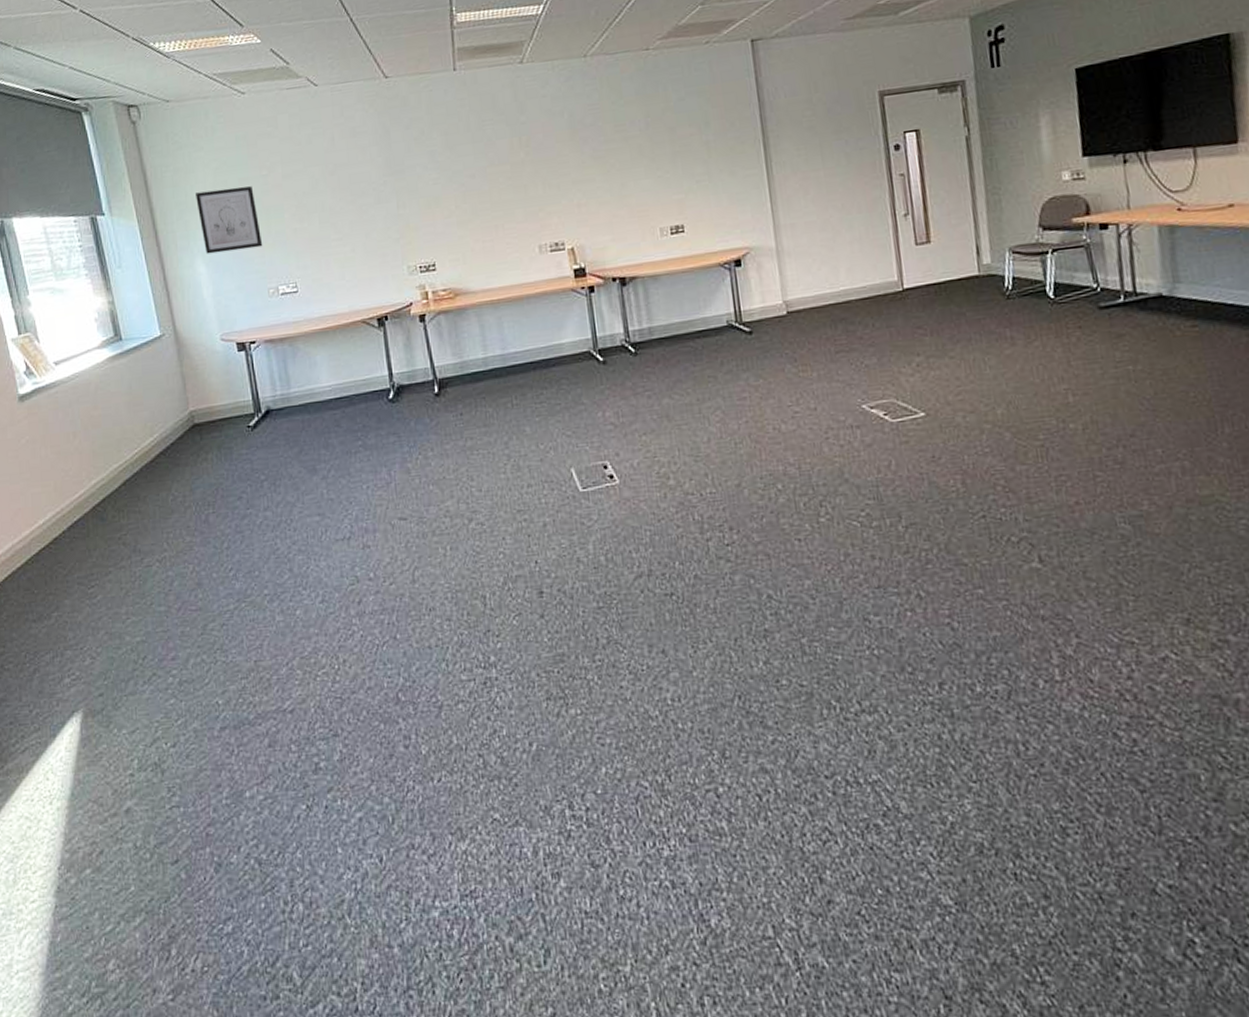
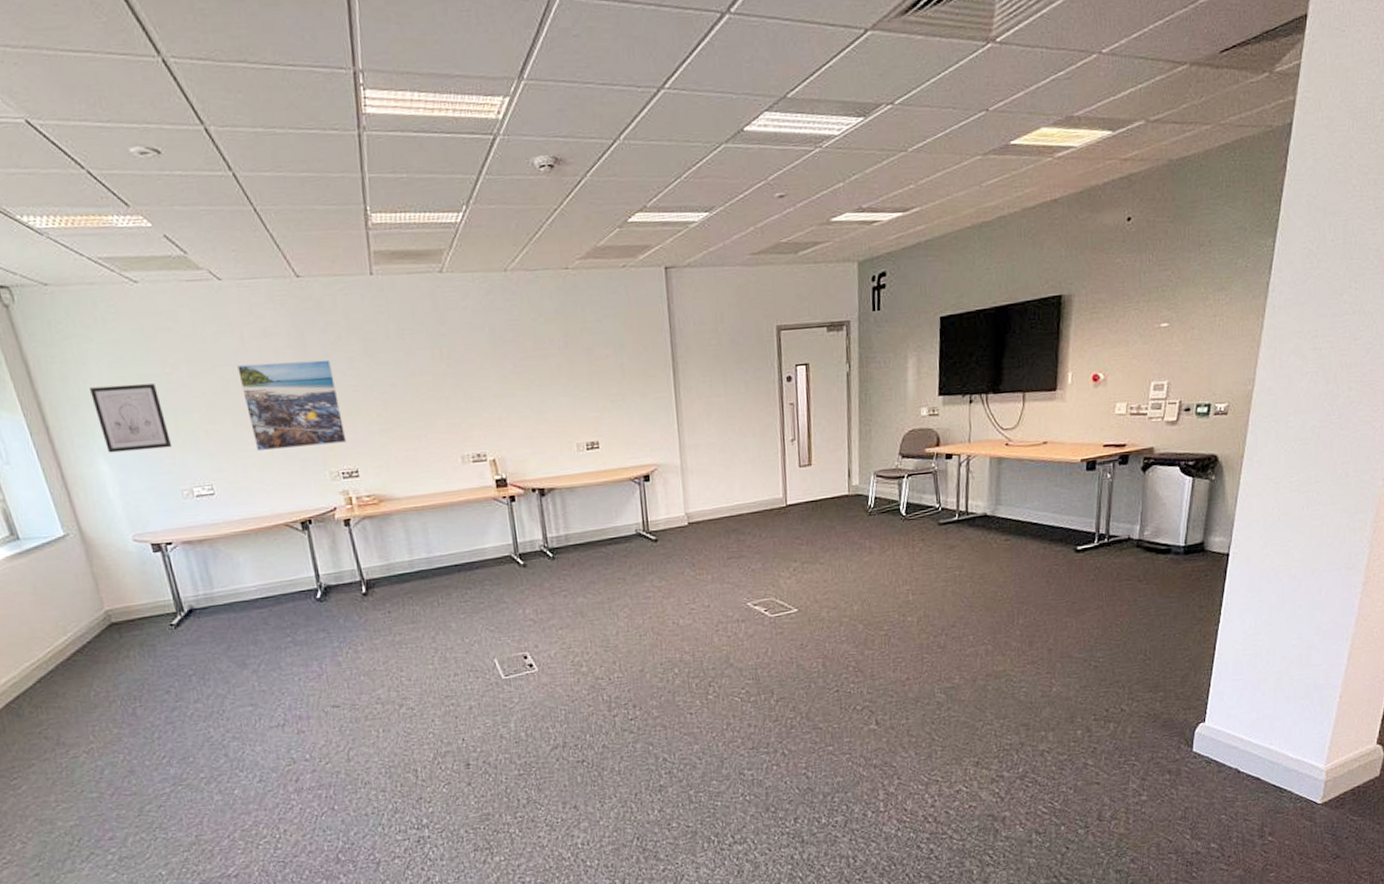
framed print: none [327,154,425,248] -> present [237,359,347,452]

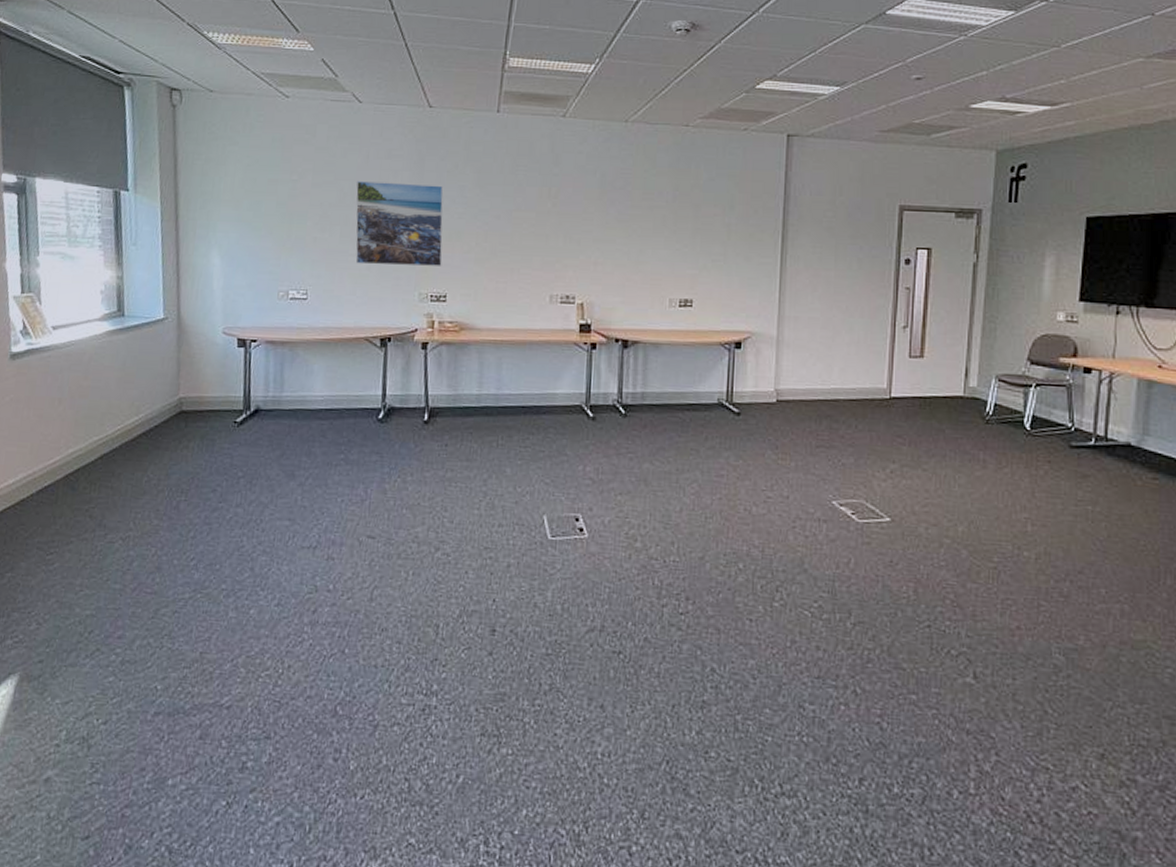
wall art: present [90,383,173,453] -> none [222,185,281,249]

